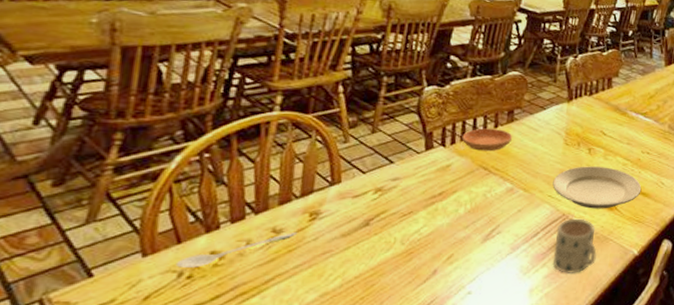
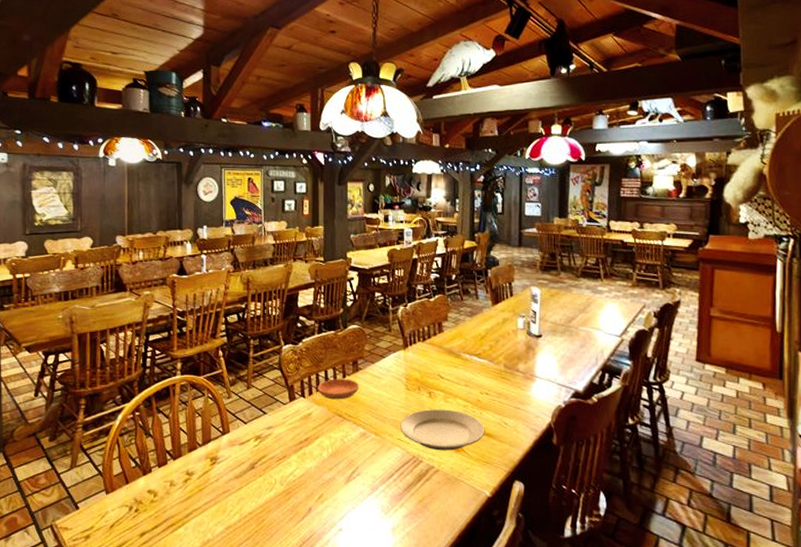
stirrer: present [175,233,298,268] -> none [127,475,204,503]
mug: present [553,218,597,273] -> none [409,460,450,514]

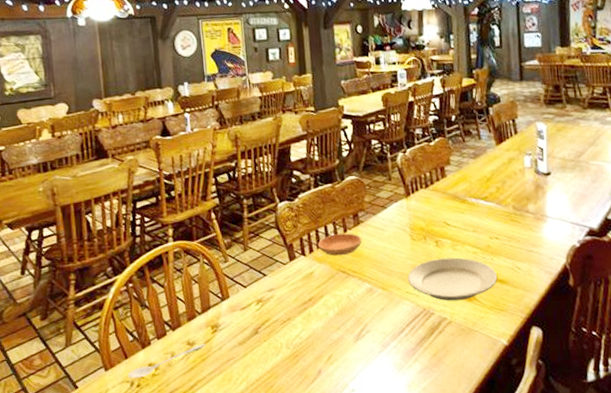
stirrer: none [127,475,204,503] -> present [127,344,206,378]

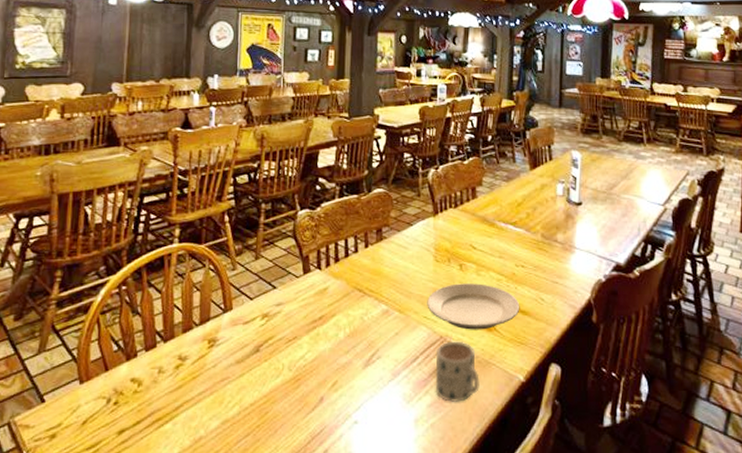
stirrer: present [127,344,206,378] -> none [104,360,200,394]
saucer: present [317,233,362,256] -> none [335,249,384,272]
mug: none [420,311,465,368] -> present [435,341,480,402]

